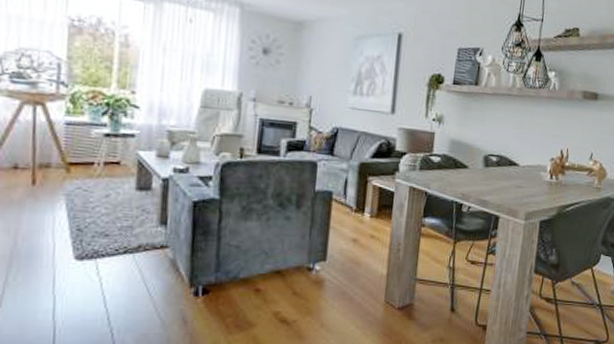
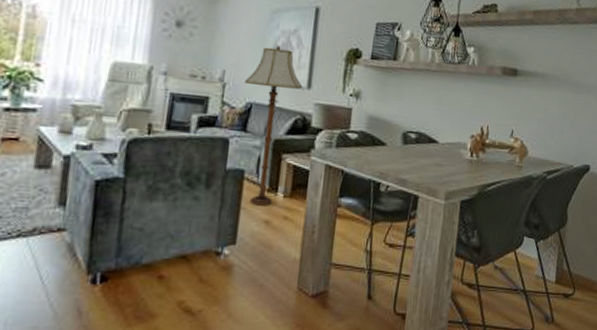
floor lamp: none [330,71,387,226] -> present [244,45,303,206]

